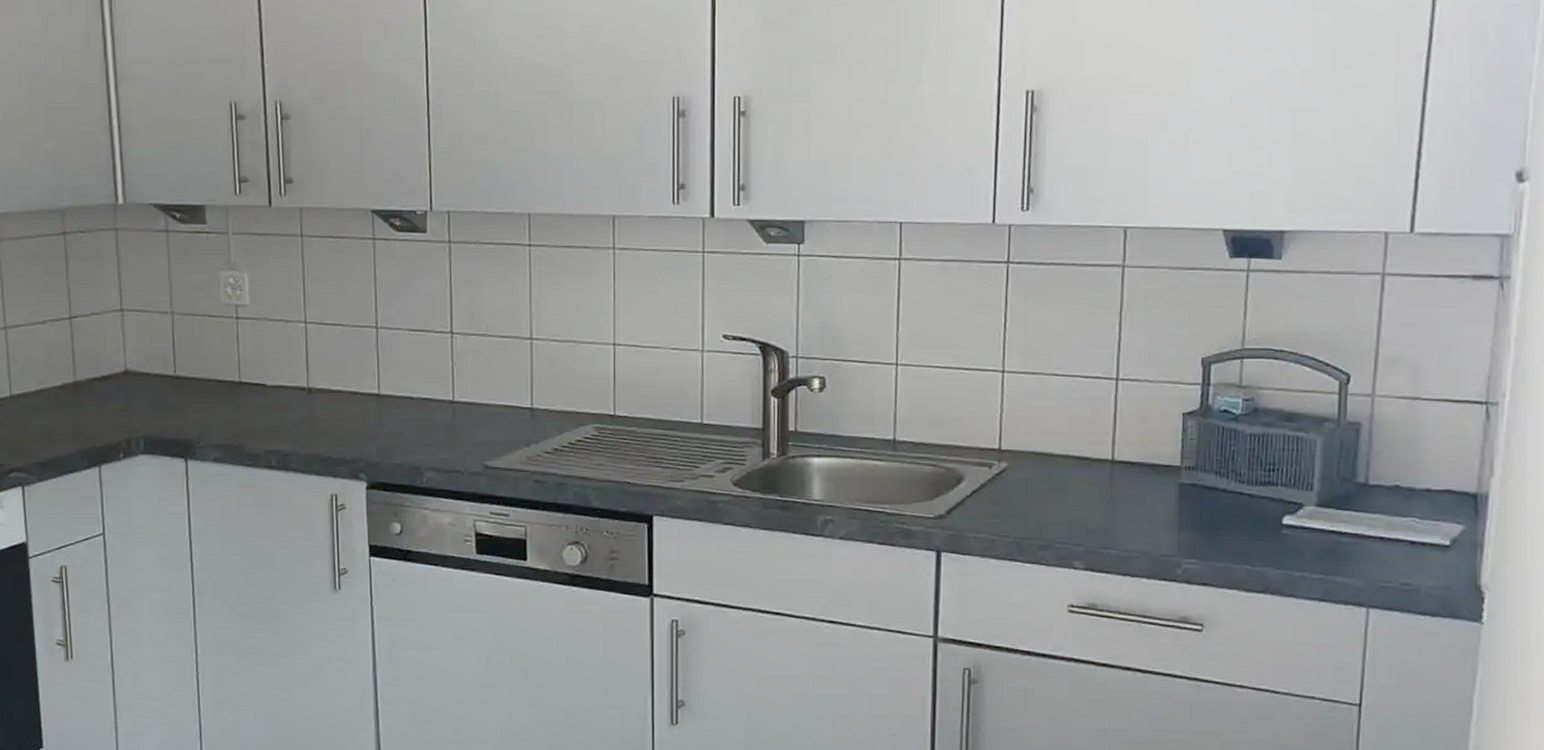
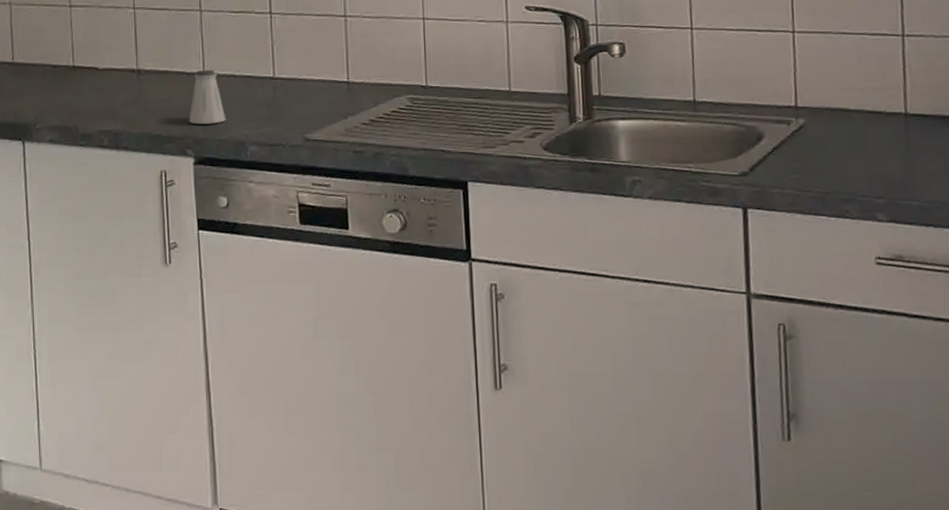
saltshaker: none [362,390,402,448] -> present [189,69,226,125]

